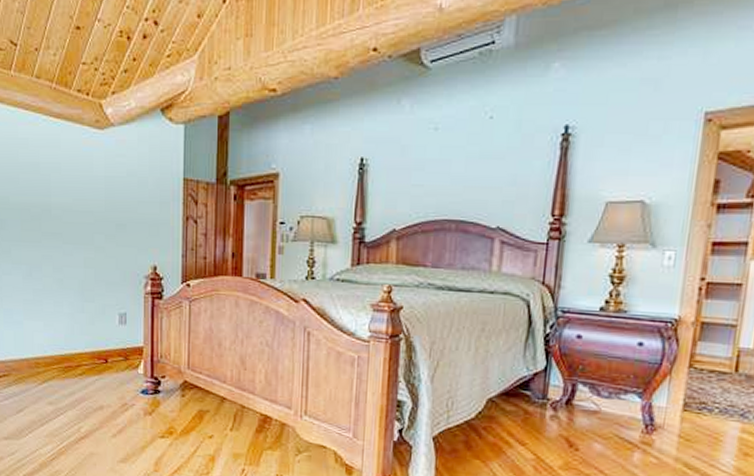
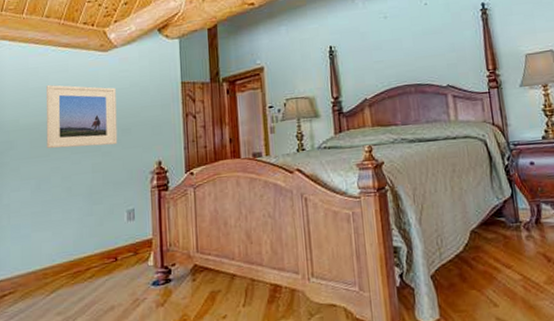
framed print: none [36,160,112,241] -> present [46,84,118,149]

